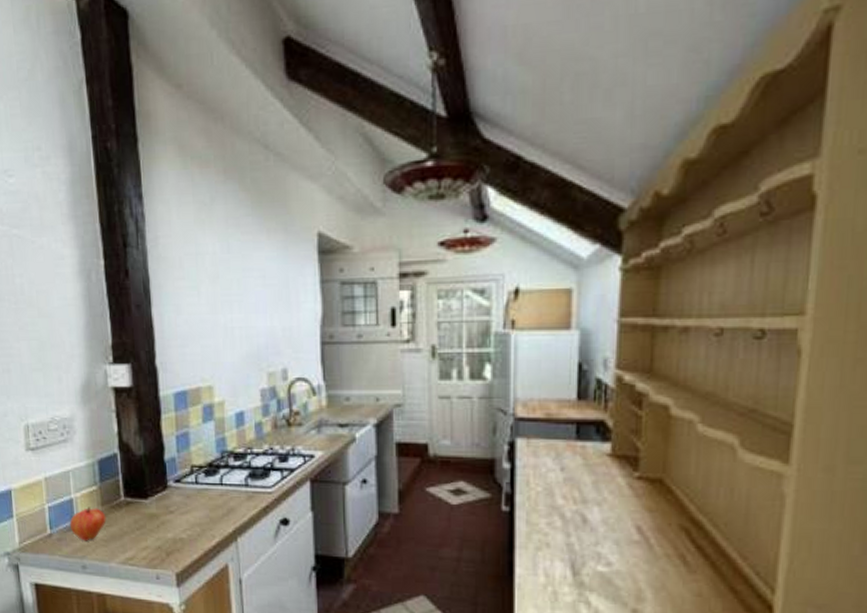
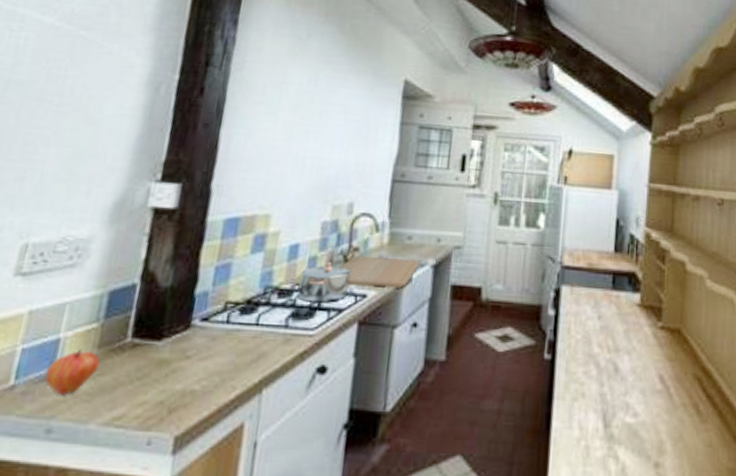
cooking pot: none [251,427,297,464] -> present [298,262,352,303]
chopping board: none [285,420,362,448] -> present [340,256,421,288]

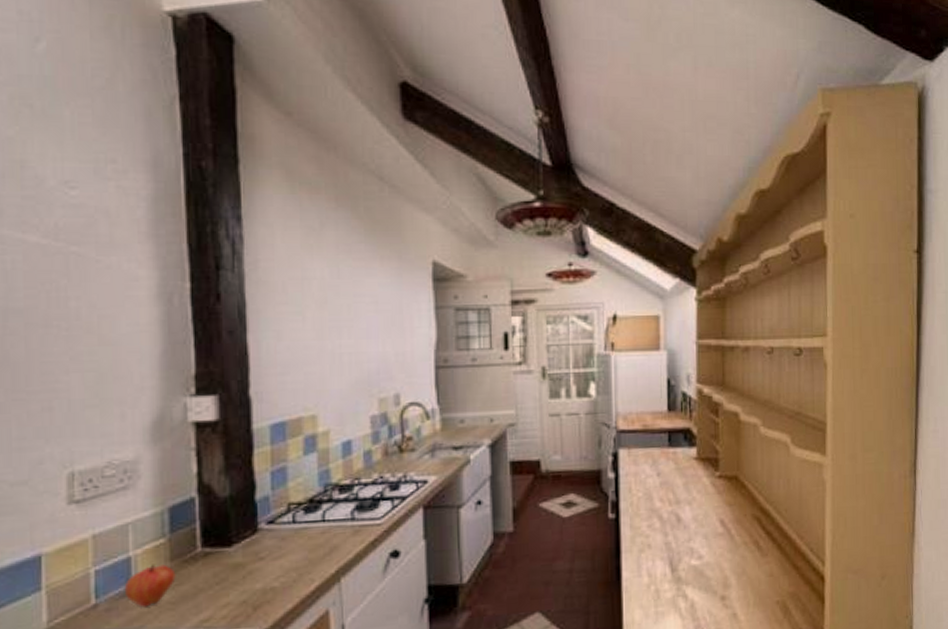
cooking pot: present [298,262,352,303] -> none [359,454,409,494]
chopping board: present [340,256,421,288] -> none [396,442,476,474]

